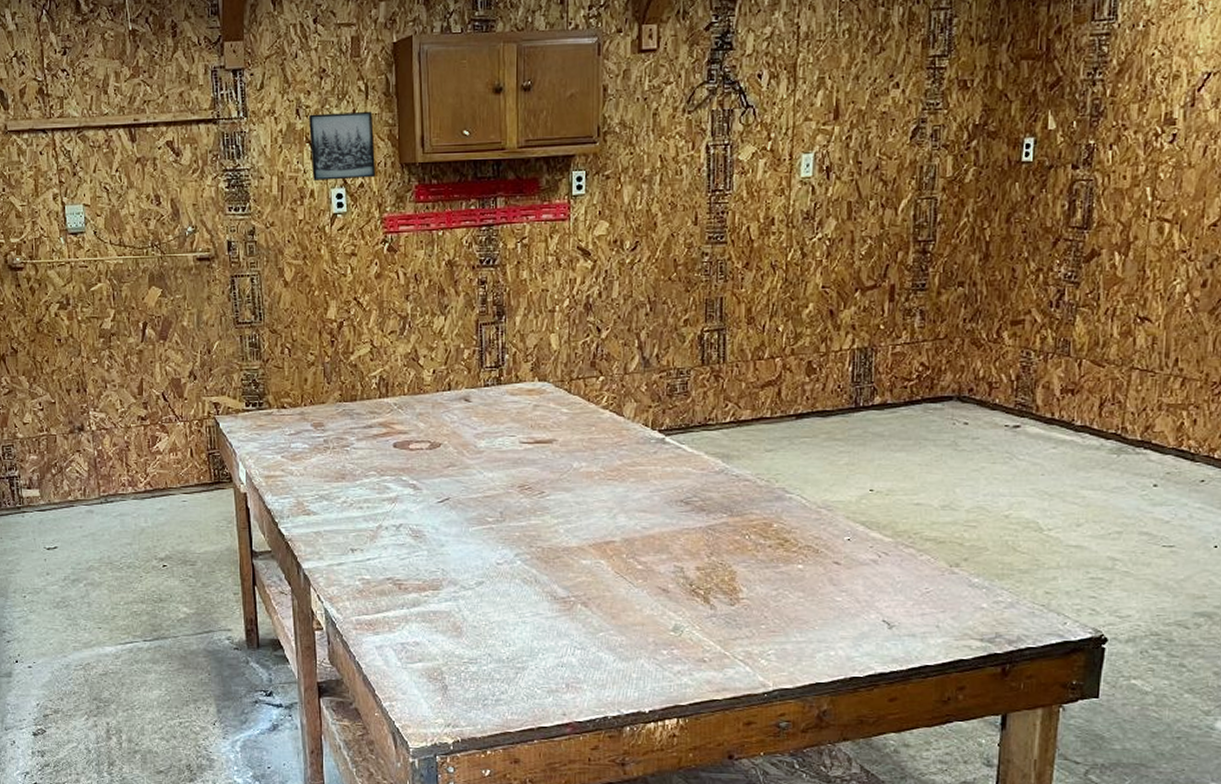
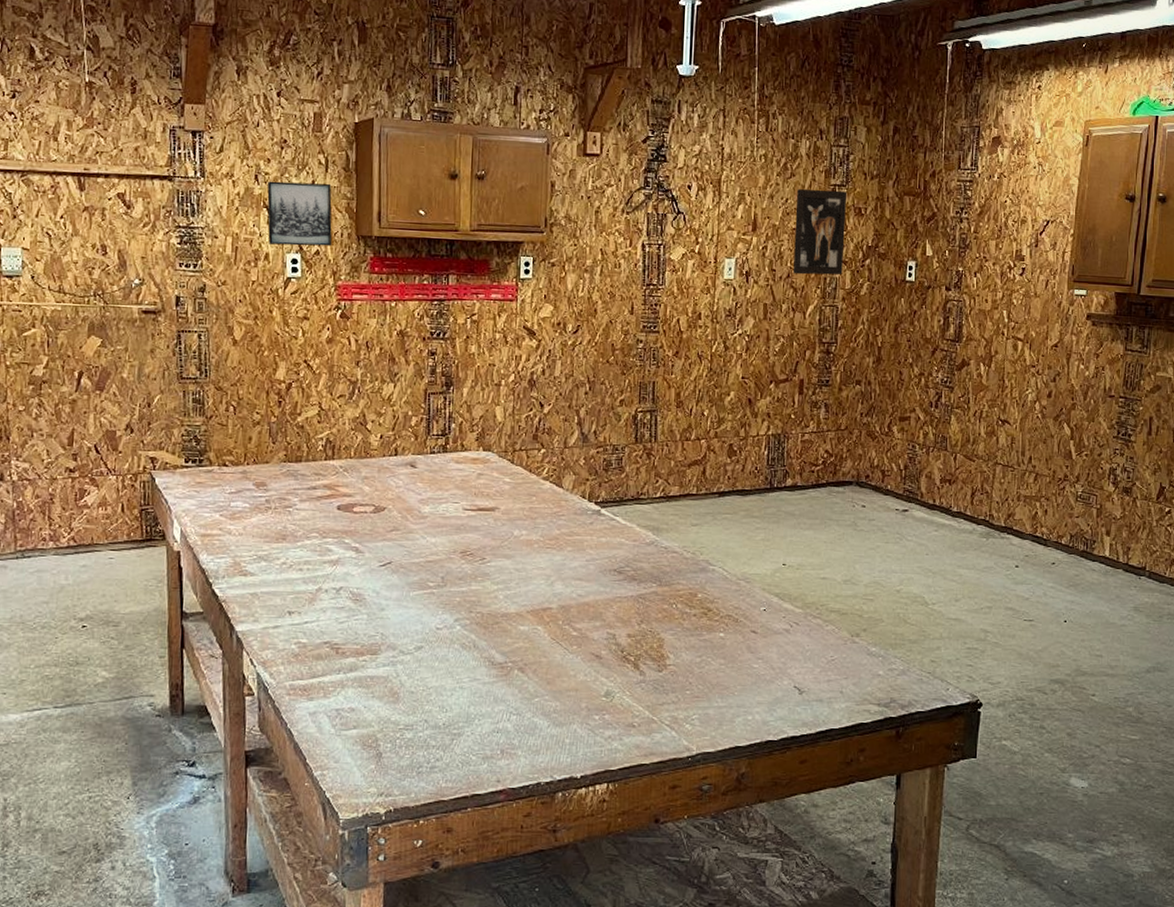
wall art: none [883,62,950,165] -> present [793,189,847,276]

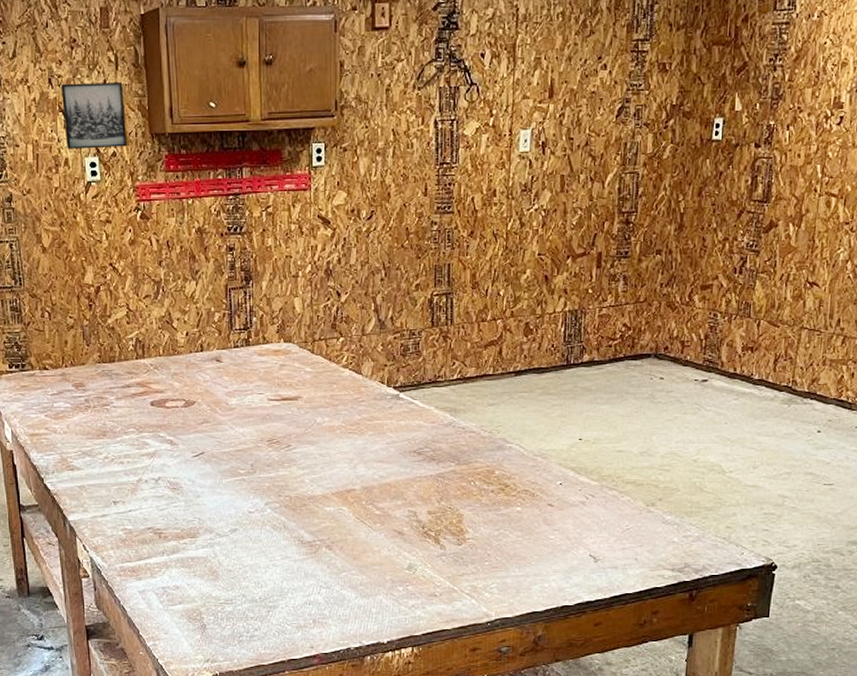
wall art: present [793,189,847,276] -> none [592,46,651,141]

